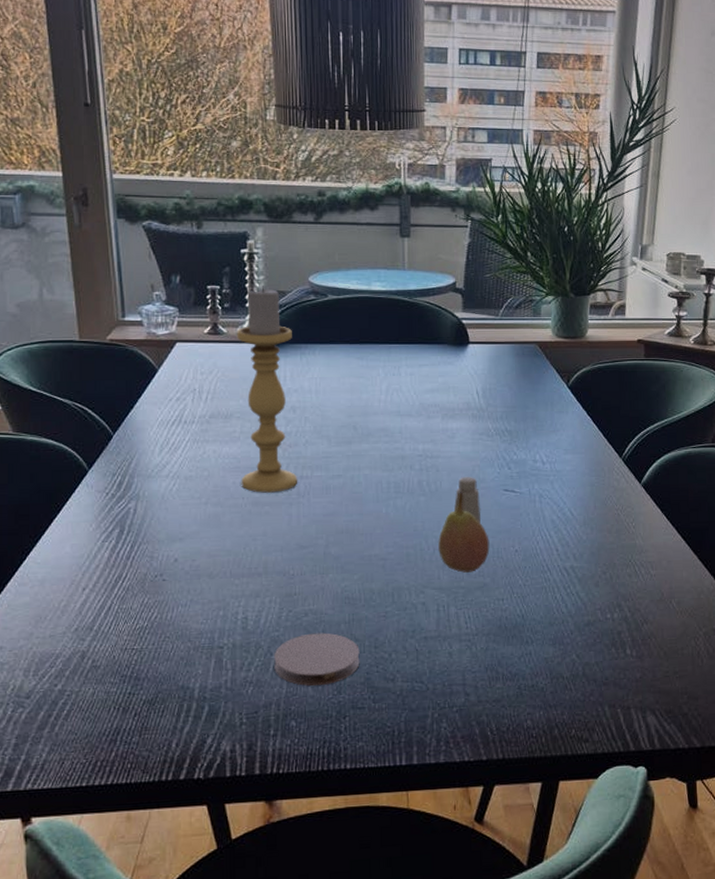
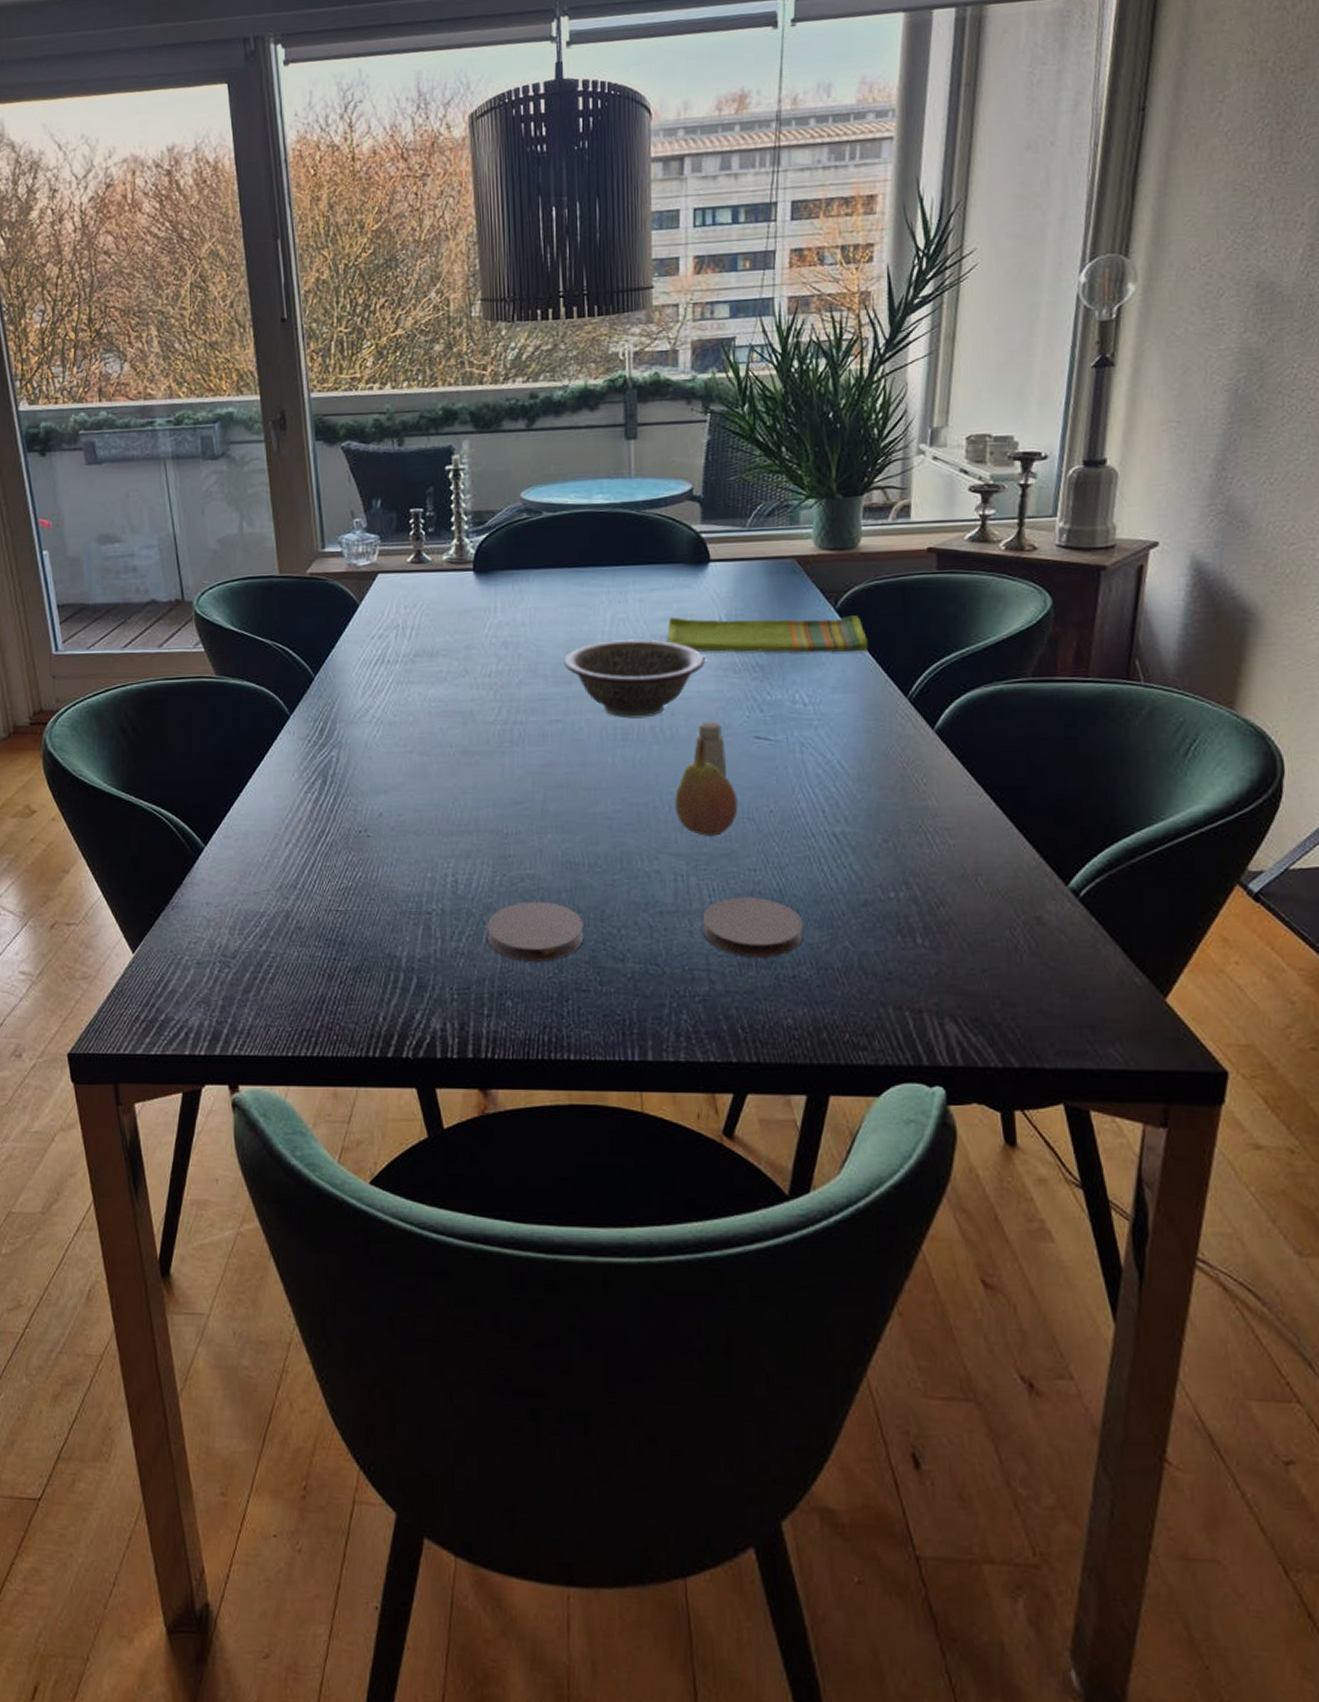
candle holder: present [236,286,298,493] -> none [442,506,512,740]
decorative bowl: none [345,407,464,474] -> present [564,639,705,719]
dish towel: none [434,388,593,422] -> present [668,616,868,653]
coaster: none [459,621,540,672] -> present [702,897,803,957]

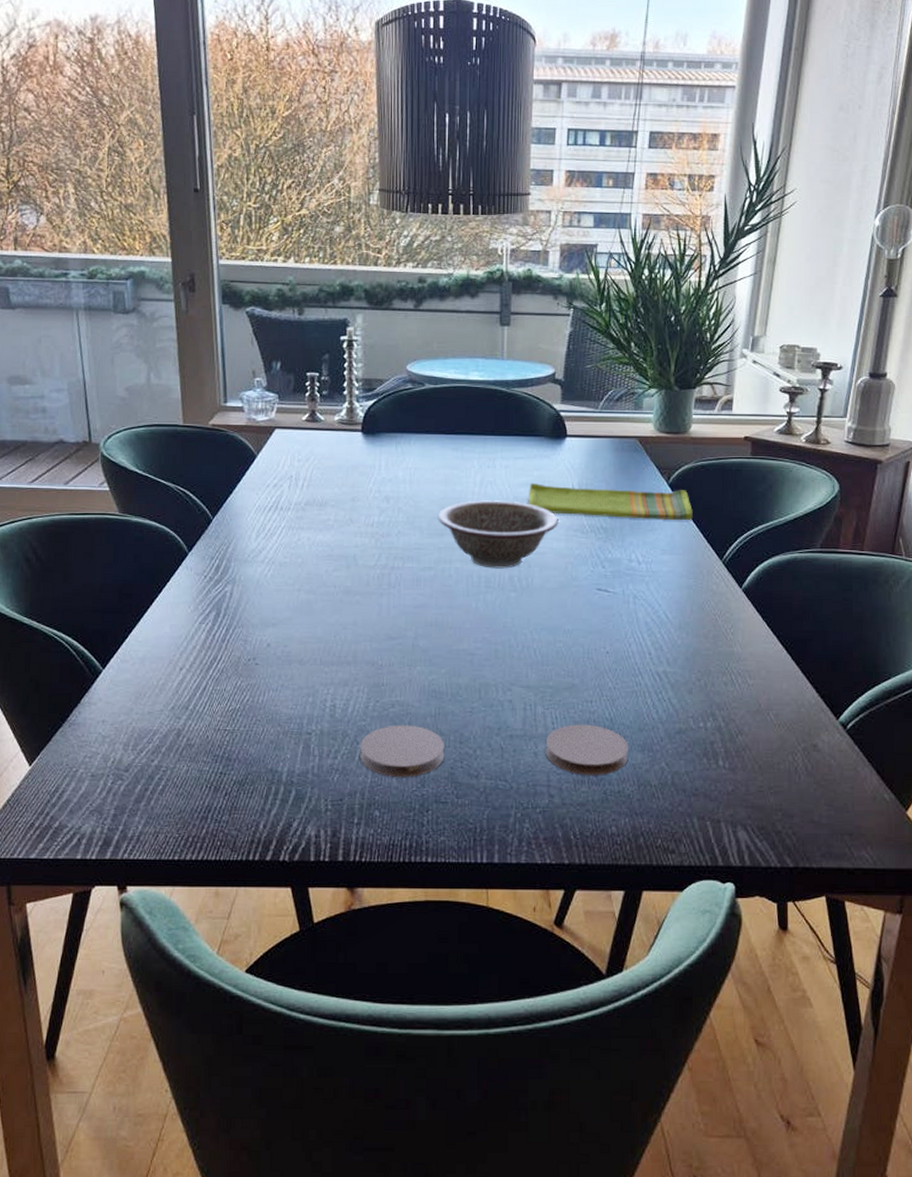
fruit: present [675,738,738,836] -> none [527,588,580,672]
saltshaker: present [694,722,726,777] -> none [545,574,572,622]

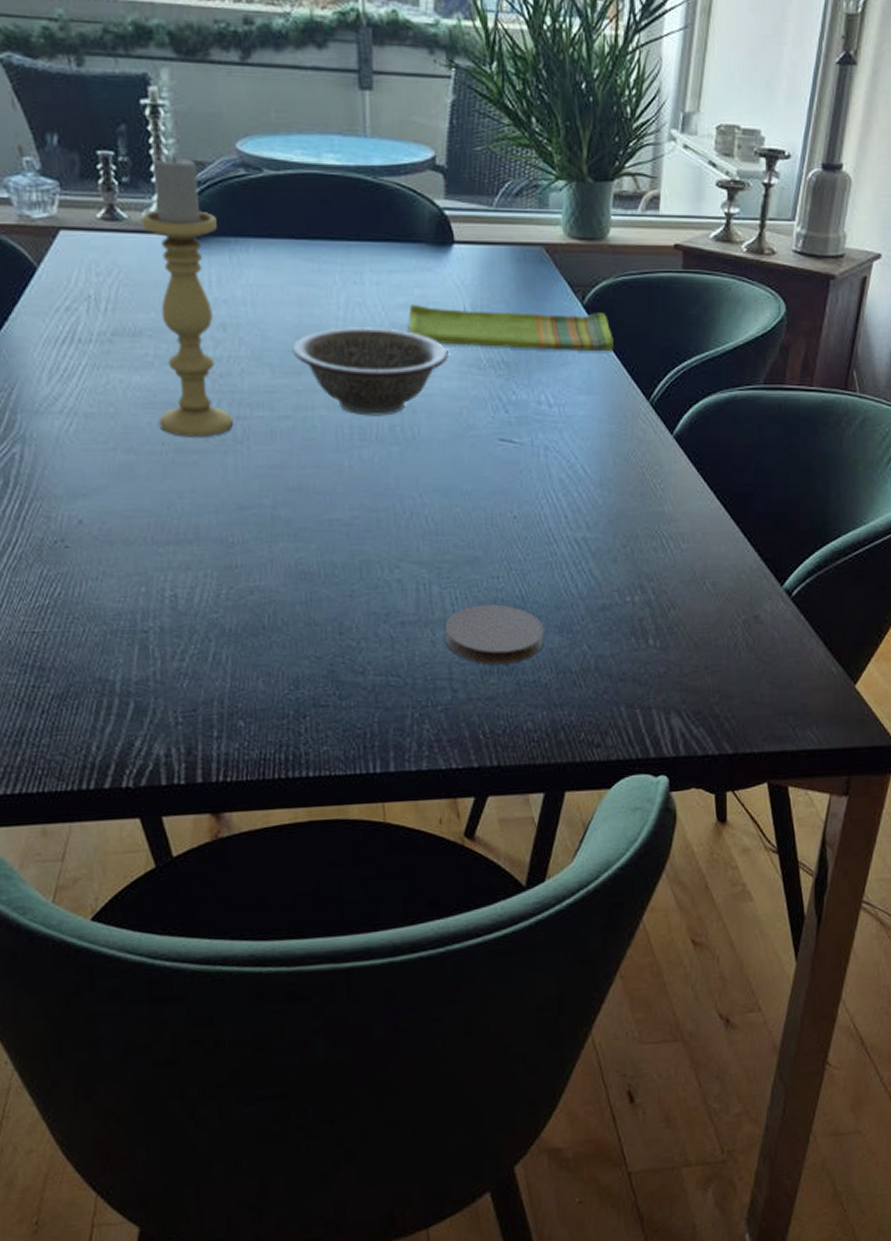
candle holder: none [333,373,390,582] -> present [141,153,234,437]
coaster: present [360,725,445,777] -> none [213,615,322,679]

